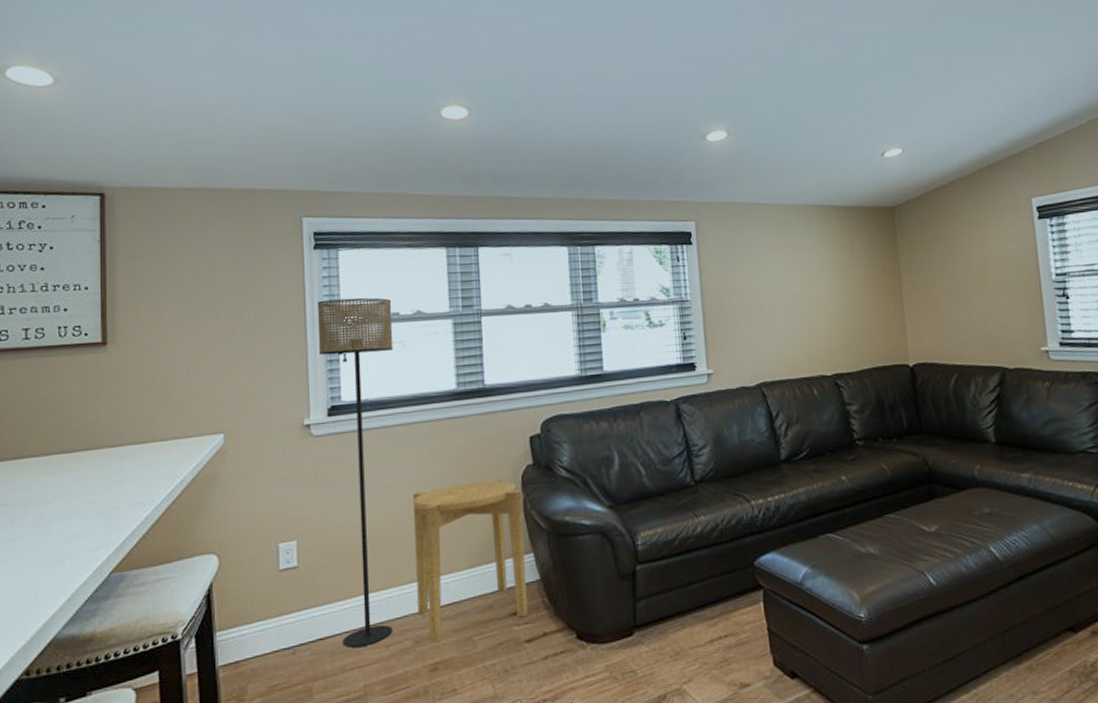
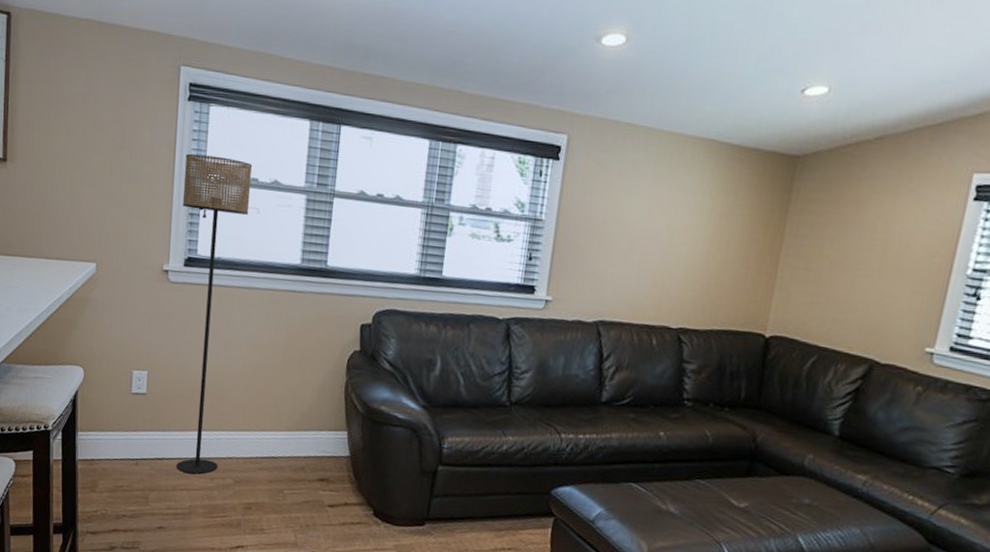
side table: present [413,478,529,643] -> none [241,352,346,487]

